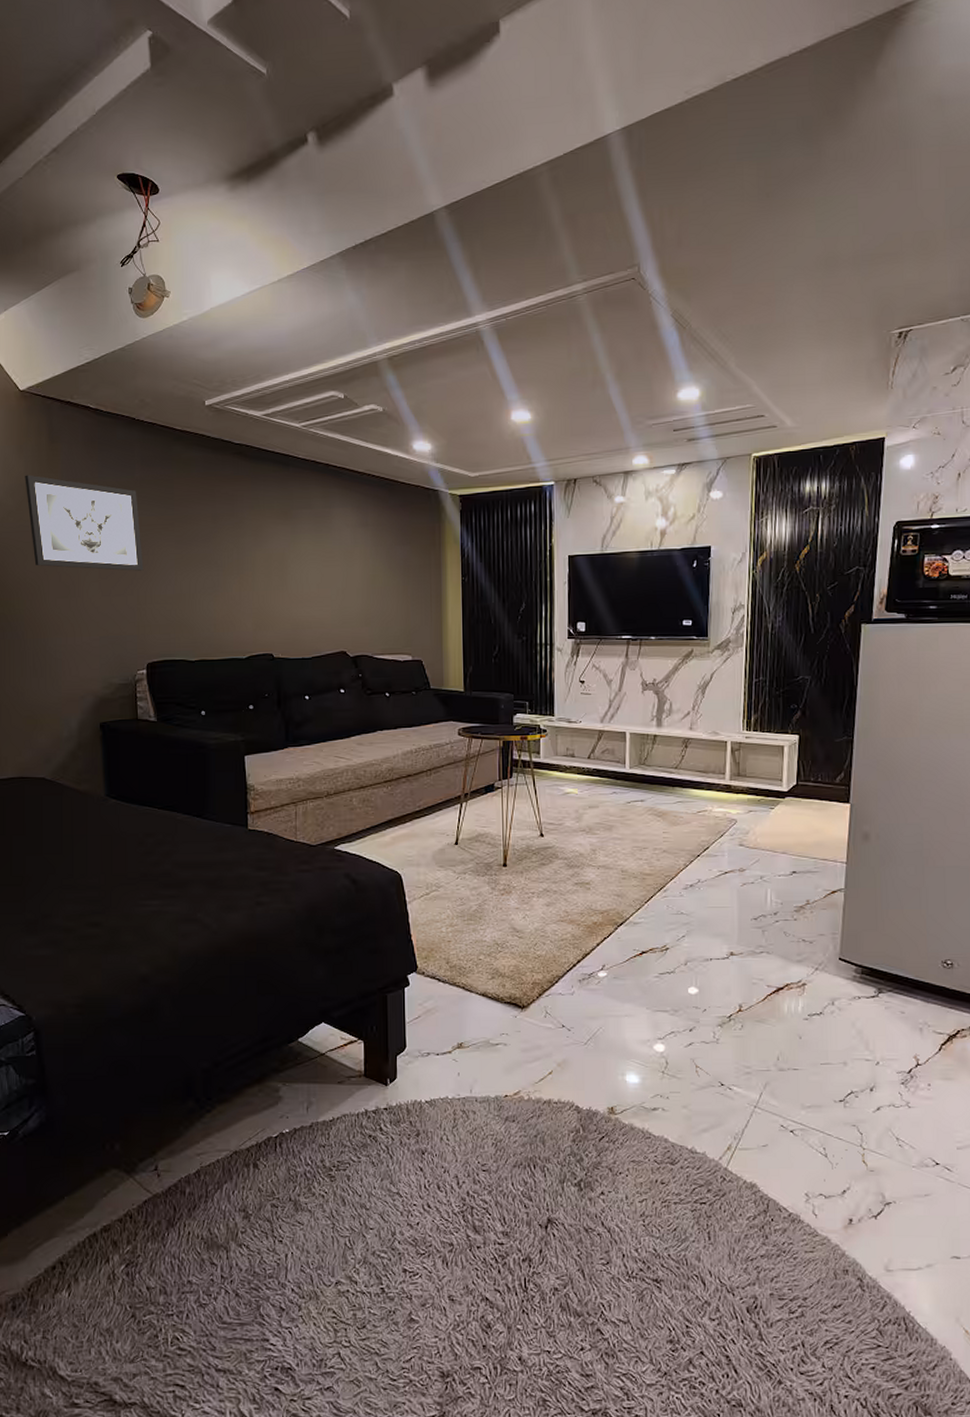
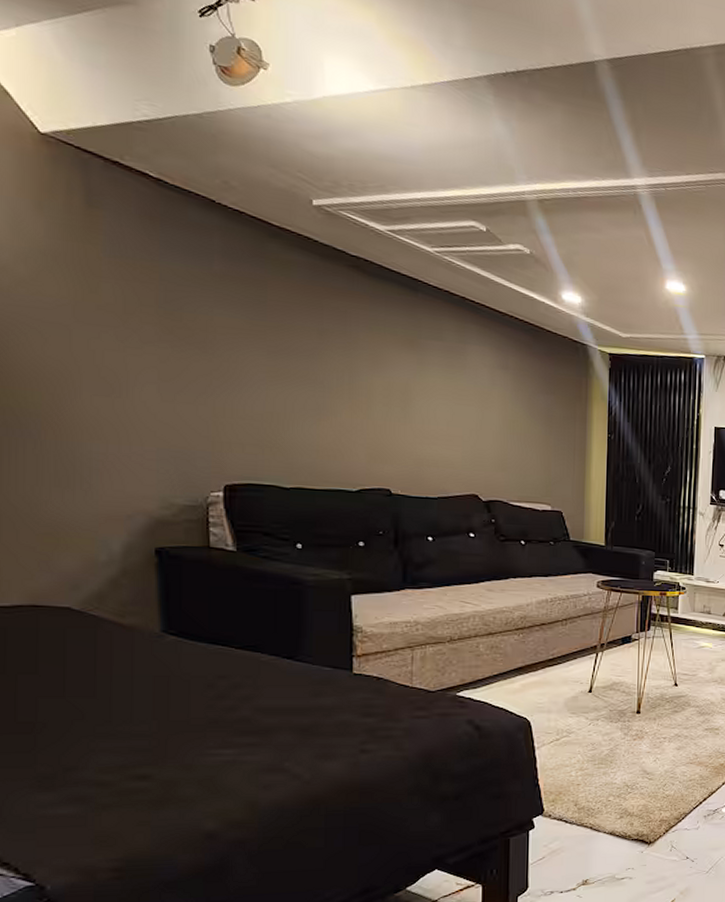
wall art: present [25,475,144,571] -> none [45,239,223,379]

